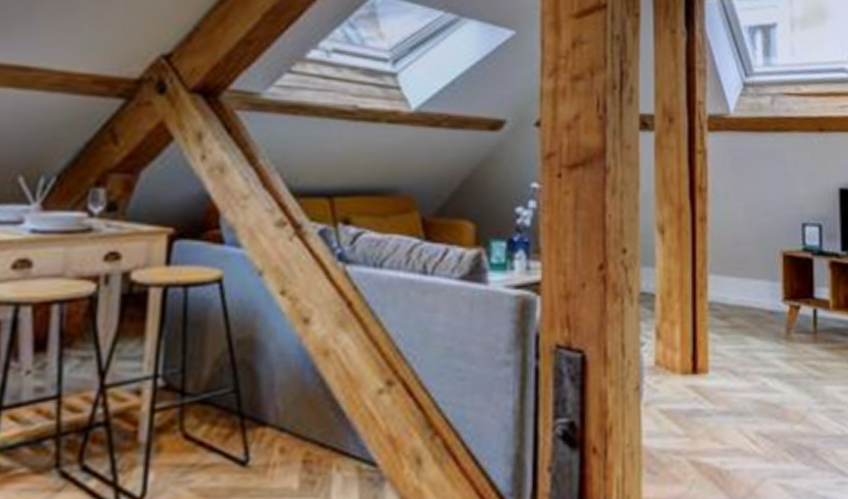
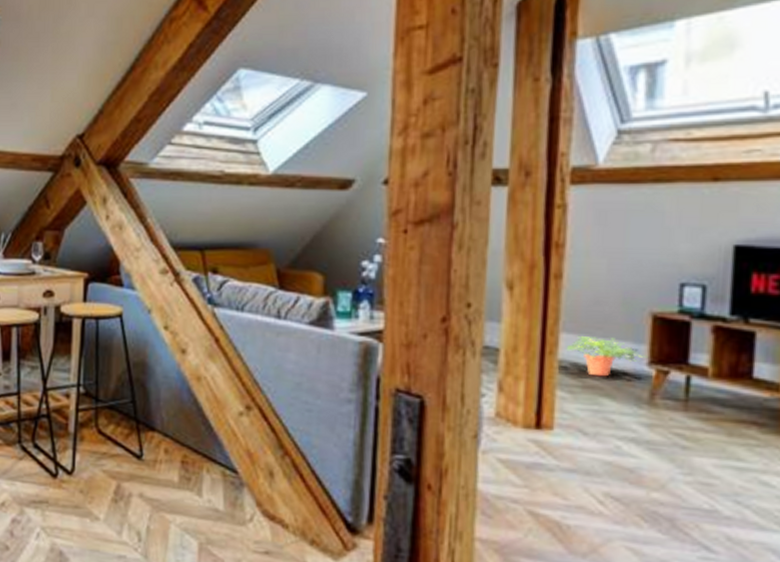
potted plant: none [714,276,783,316] -> present [566,335,649,377]

